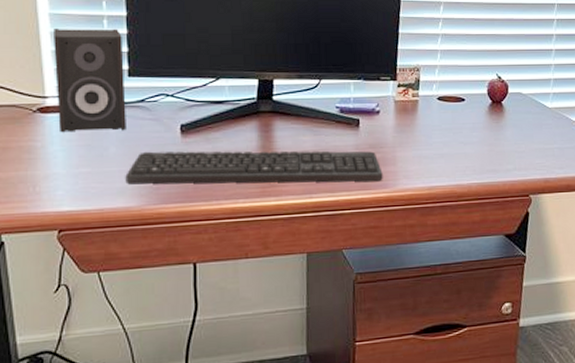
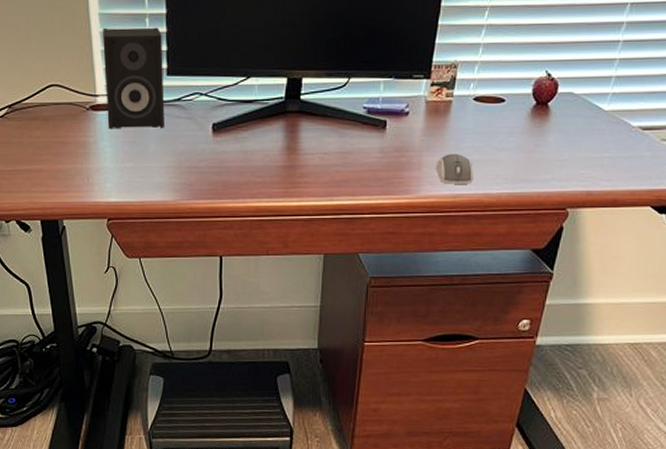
computer keyboard: present [125,150,383,185] -> none [163,149,406,187]
computer mouse: none [410,148,445,177] -> present [436,153,474,184]

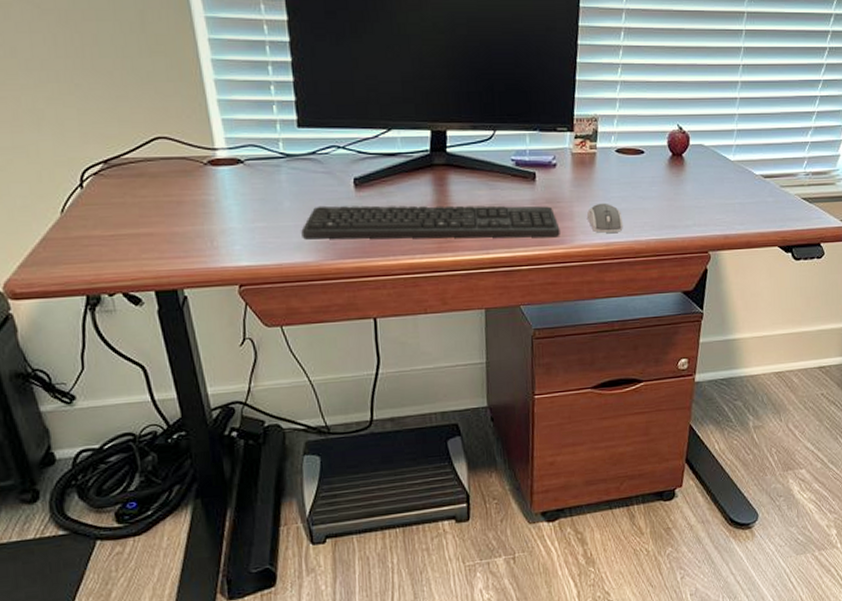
speaker: present [103,27,164,130] -> none [217,74,299,186]
computer keyboard: none [163,149,406,187] -> present [301,205,560,240]

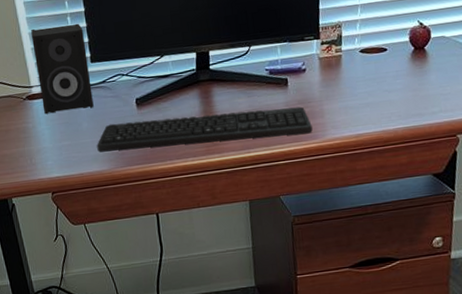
speaker: none [217,74,299,186] -> present [31,23,94,114]
computer mouse: present [587,203,623,233] -> none [336,99,371,126]

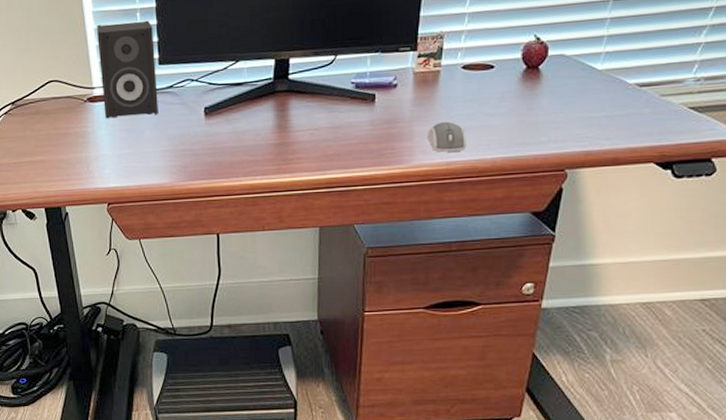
computer keyboard: present [97,106,313,152] -> none [159,126,398,164]
computer mouse: none [336,99,371,126] -> present [428,121,466,152]

